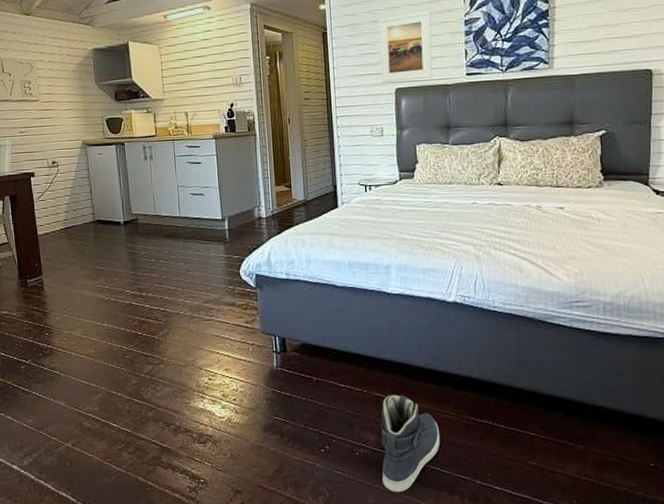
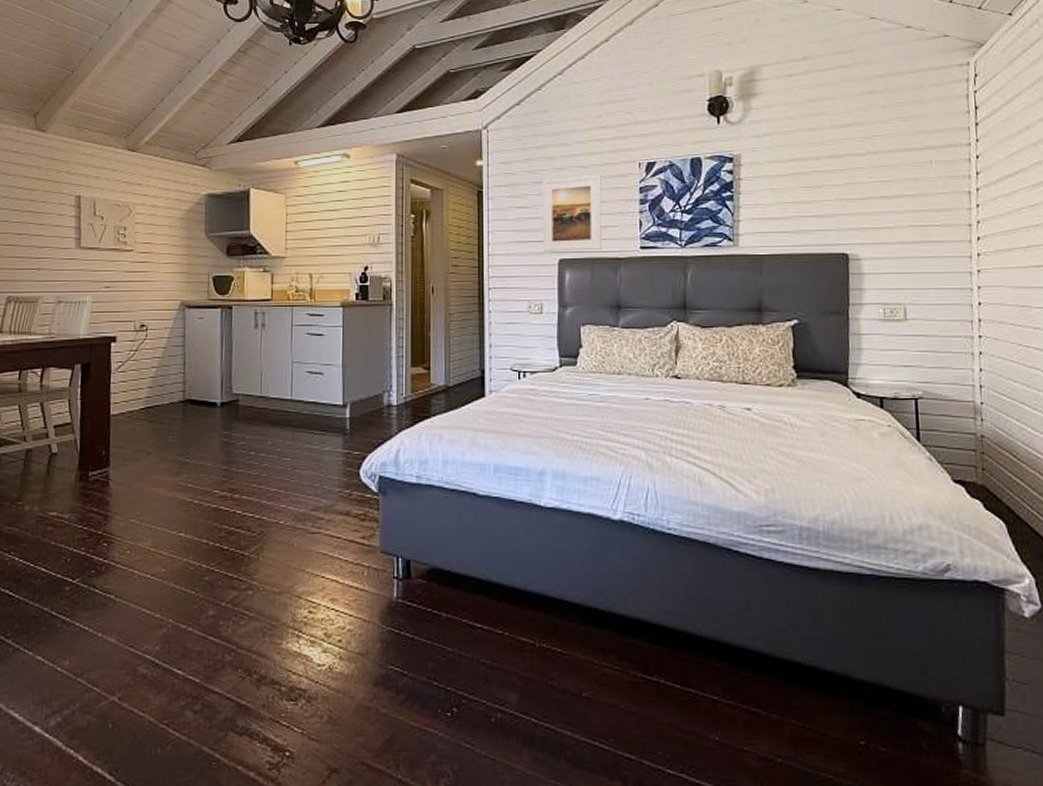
sneaker: present [381,394,440,493] -> none [523,640,599,776]

